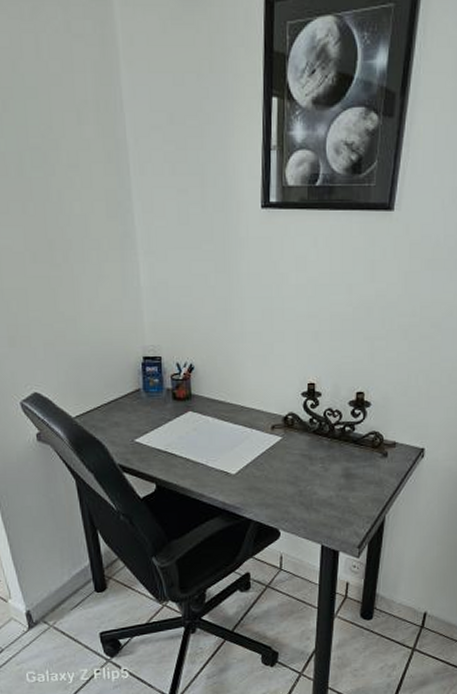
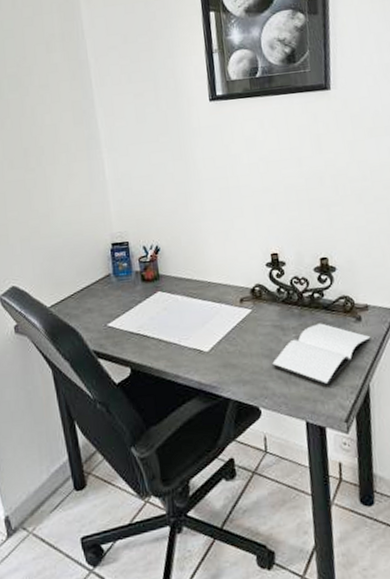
book: none [295,456,394,515] -> present [271,323,371,386]

